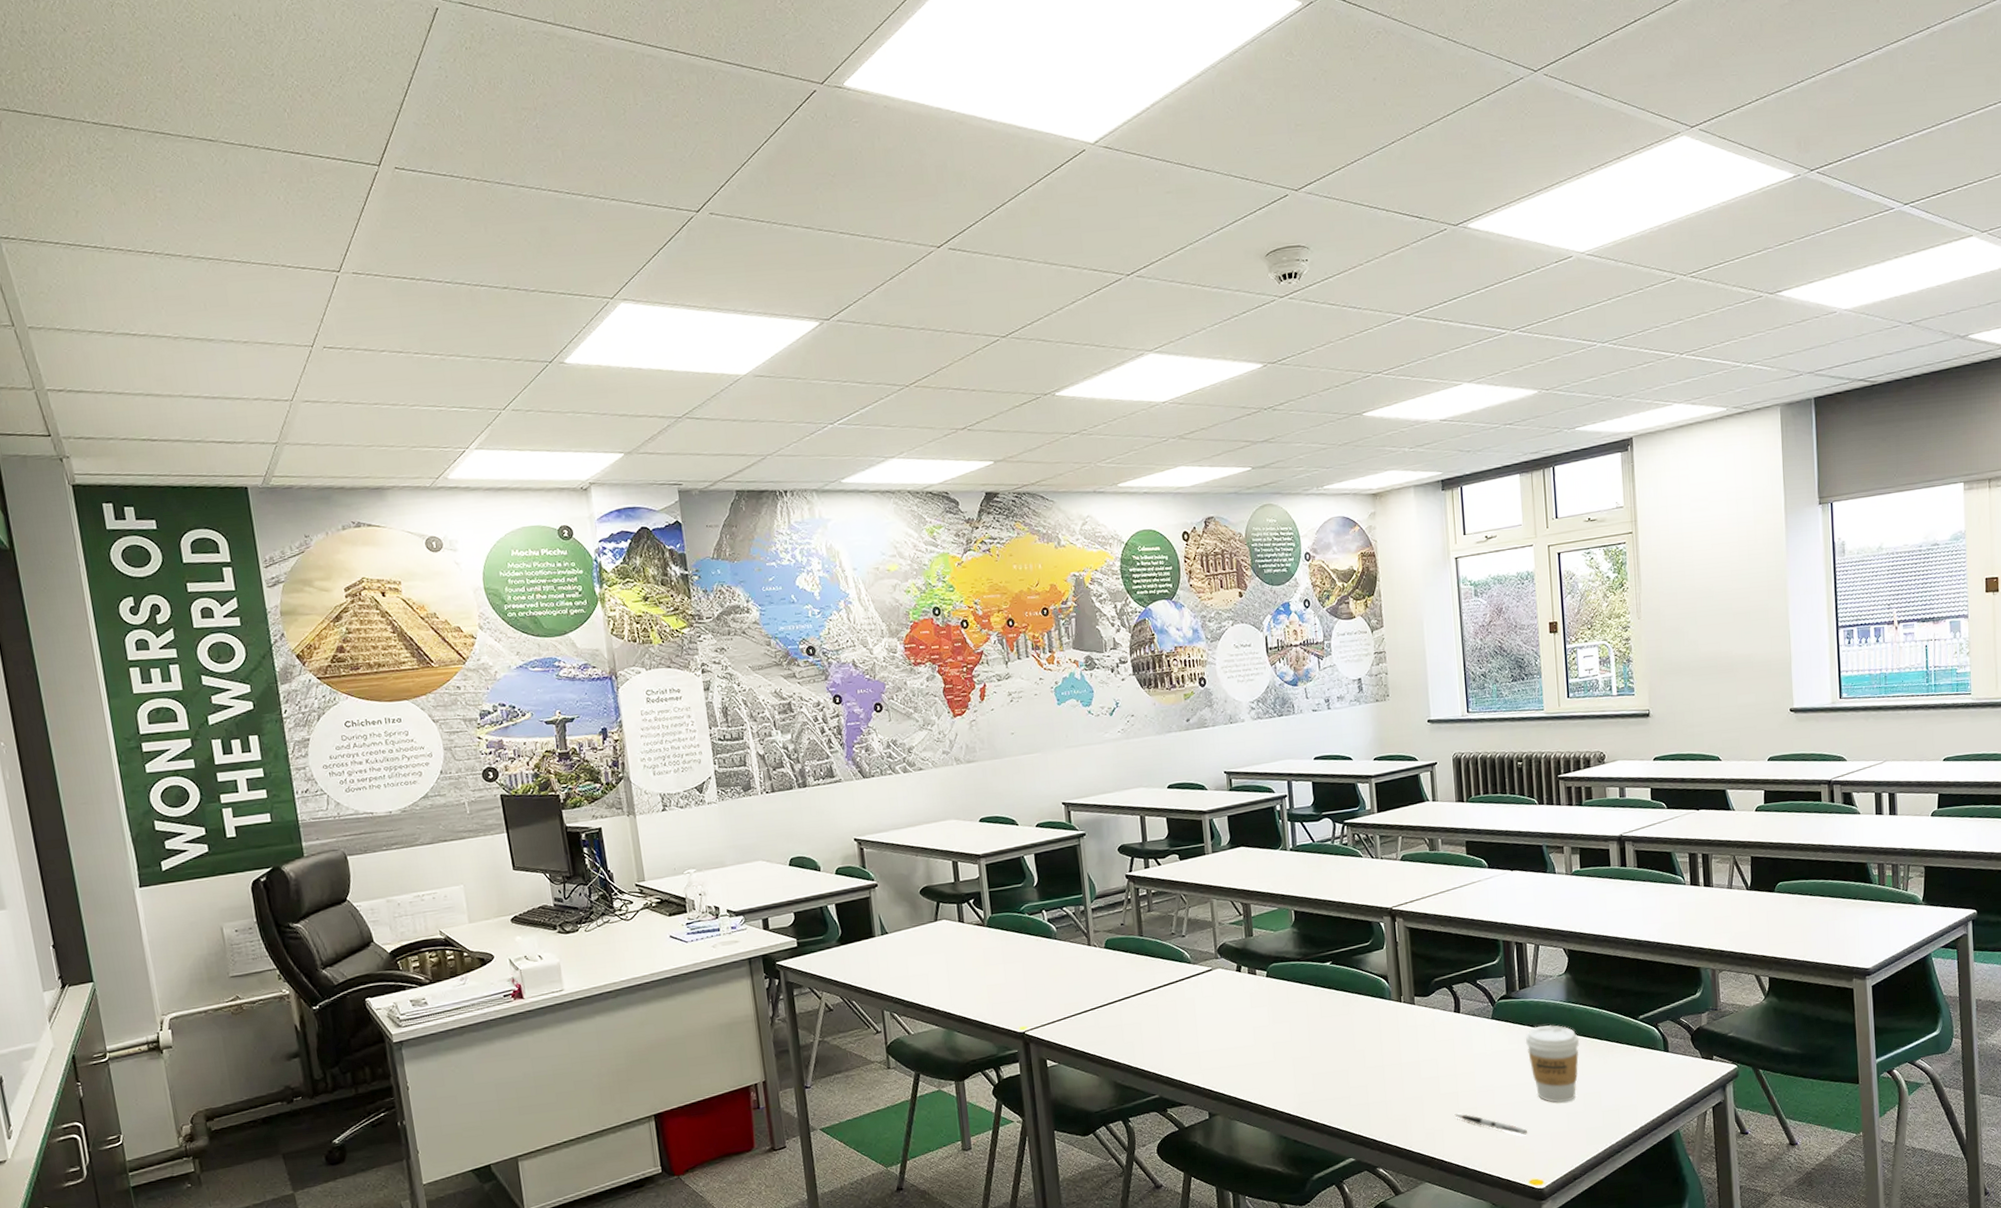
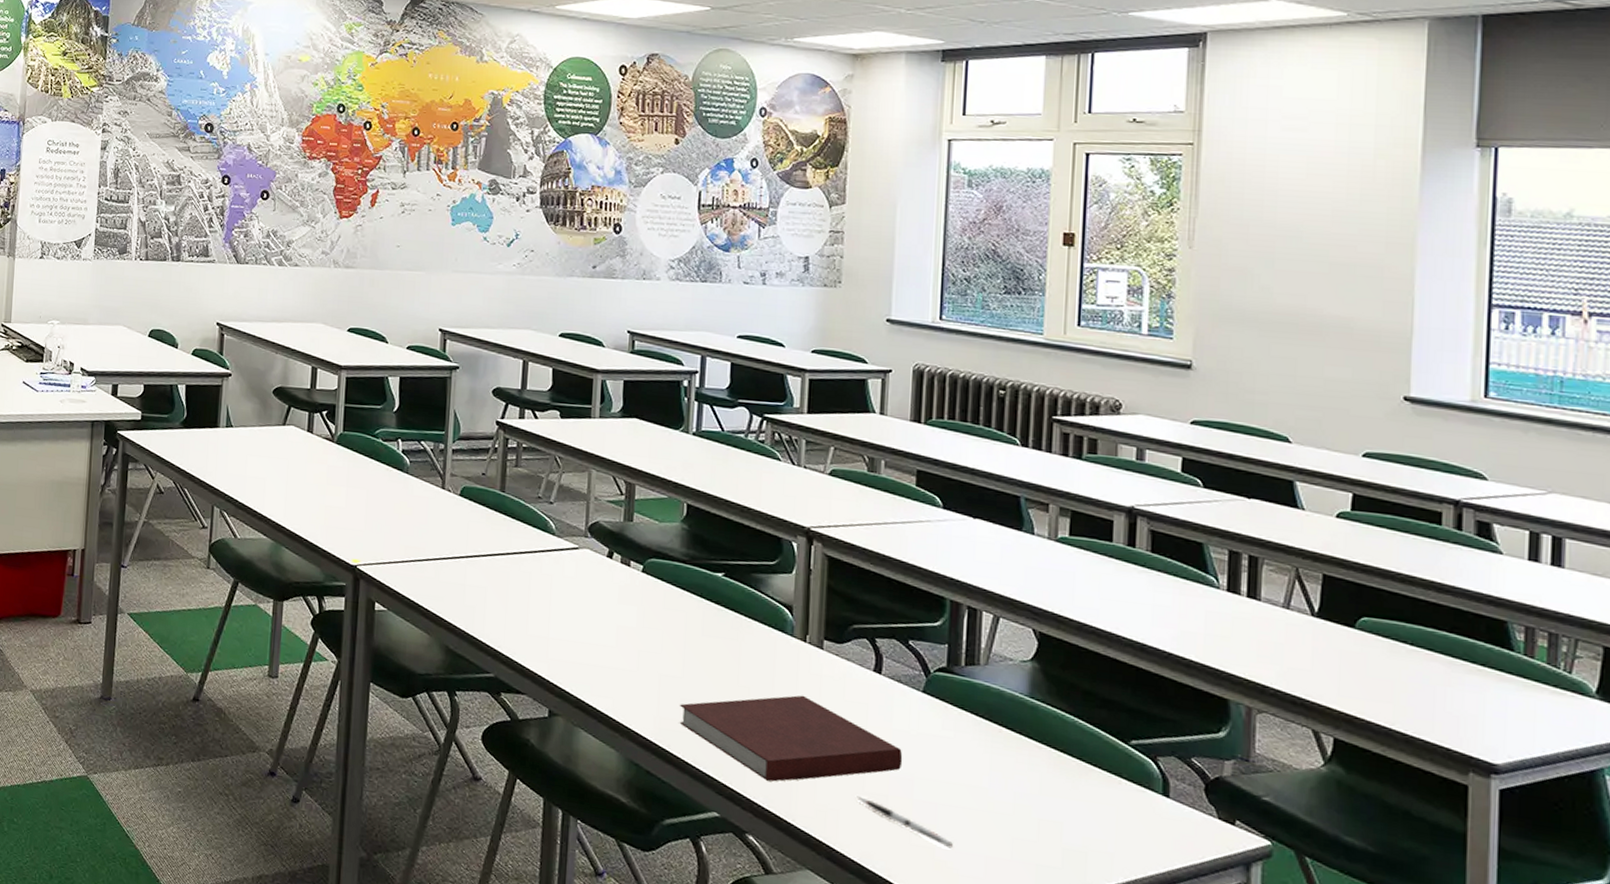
notebook: none [1311,1045,1484,1122] -> present [679,695,903,782]
coffee cup: present [1525,1025,1580,1102] -> none [965,716,1041,823]

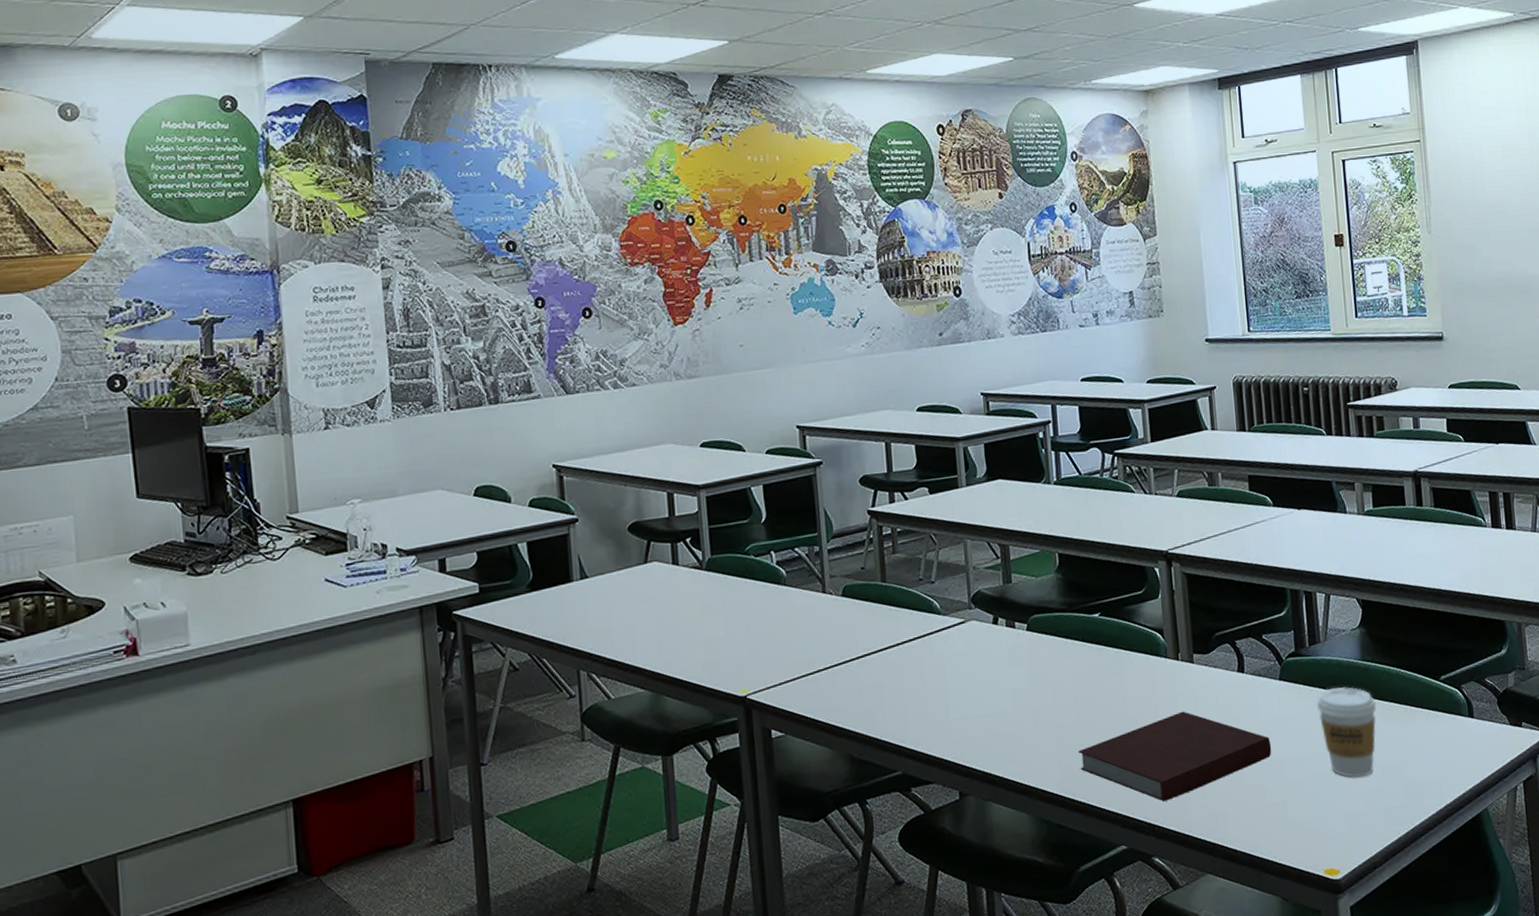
pen: present [857,796,953,849] -> none [1239,791,1321,816]
coffee cup: none [965,716,1041,823] -> present [1317,687,1377,777]

